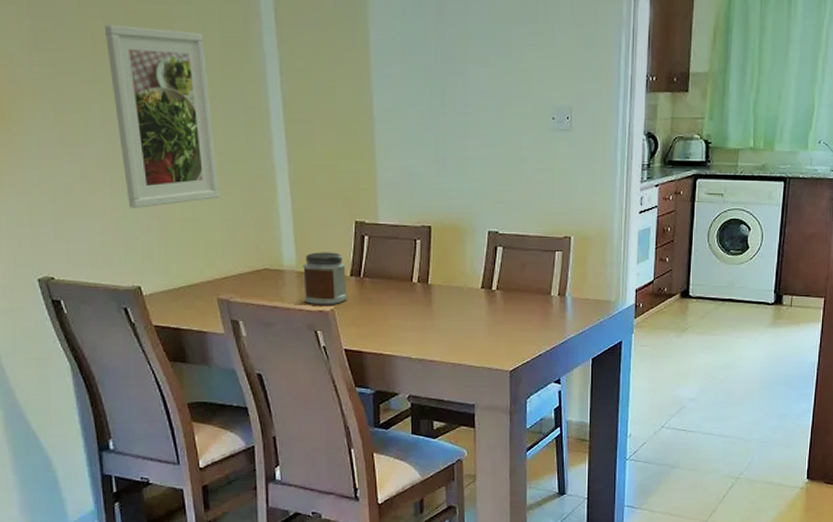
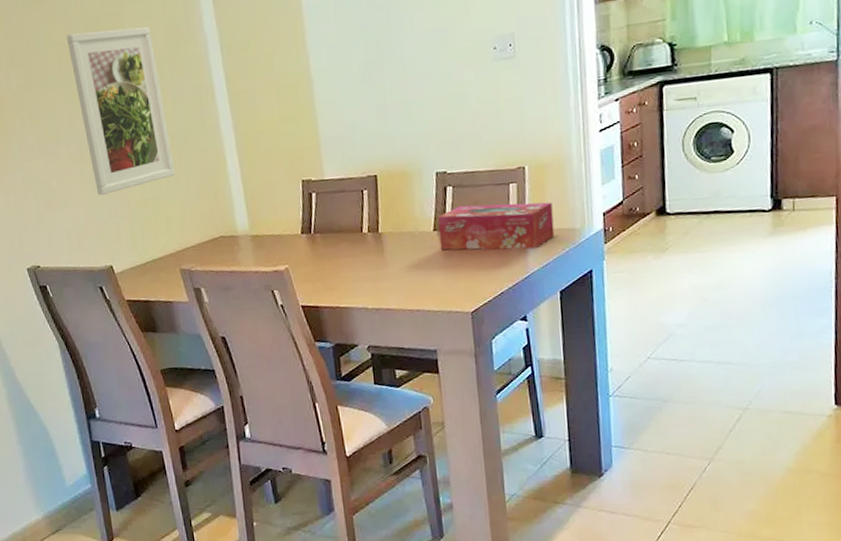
jar: present [303,252,348,305] -> none [255,212,300,266]
tissue box: none [486,267,592,317] -> present [437,202,555,250]

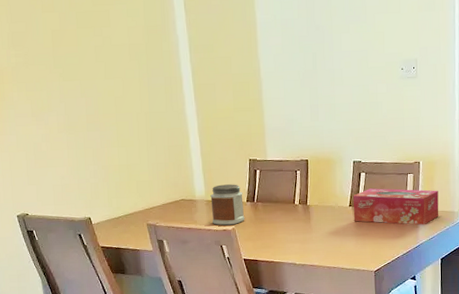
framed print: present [66,26,175,195] -> none [60,23,147,159]
jar: none [255,212,300,266] -> present [210,184,245,226]

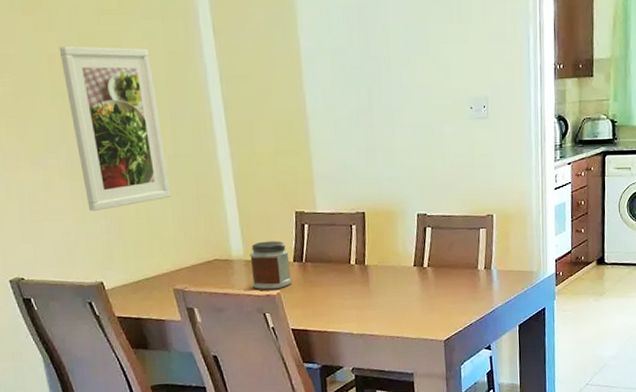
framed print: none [60,23,147,159] -> present [59,46,171,211]
tissue box: present [353,188,439,226] -> none [417,245,516,288]

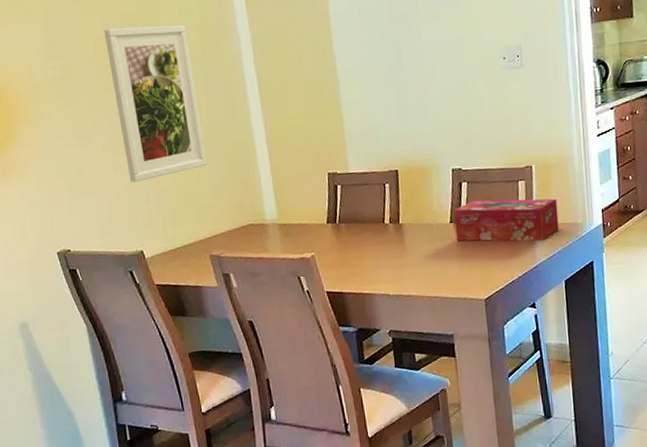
jar: present [250,241,292,290] -> none [283,203,326,253]
tissue box: none [417,245,516,288] -> present [453,198,559,242]

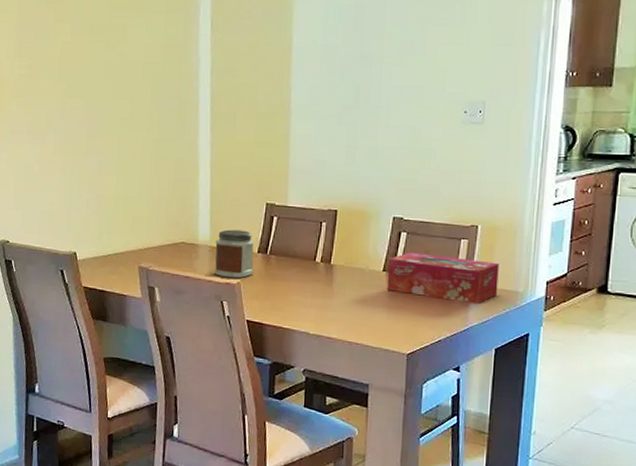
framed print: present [104,25,207,182] -> none [72,36,150,186]
jar: none [283,203,326,253] -> present [215,229,254,279]

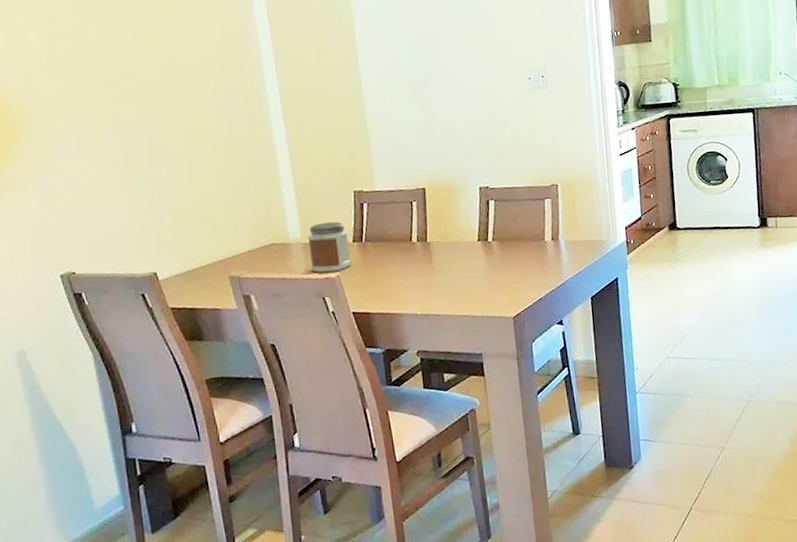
tissue box: present [387,252,499,305] -> none [481,216,585,259]

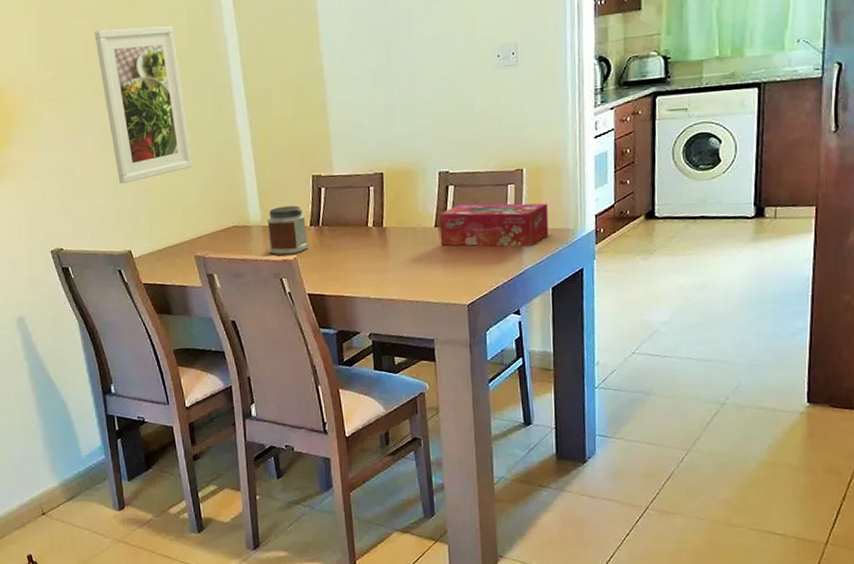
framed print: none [115,37,226,200] -> present [94,25,193,184]
tissue box: none [481,216,585,259] -> present [439,203,549,247]

